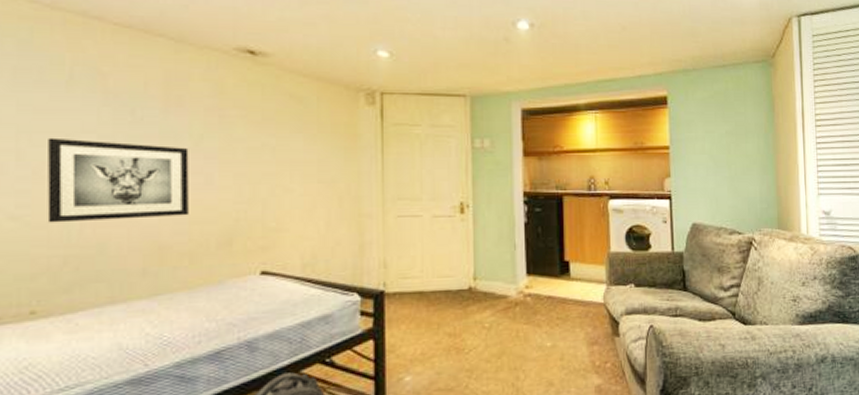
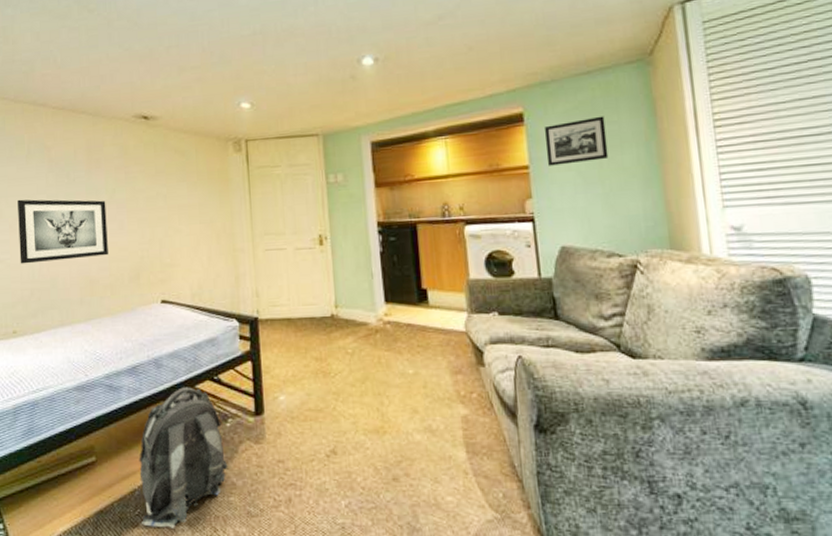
picture frame: none [685,107,736,148] -> present [545,116,609,166]

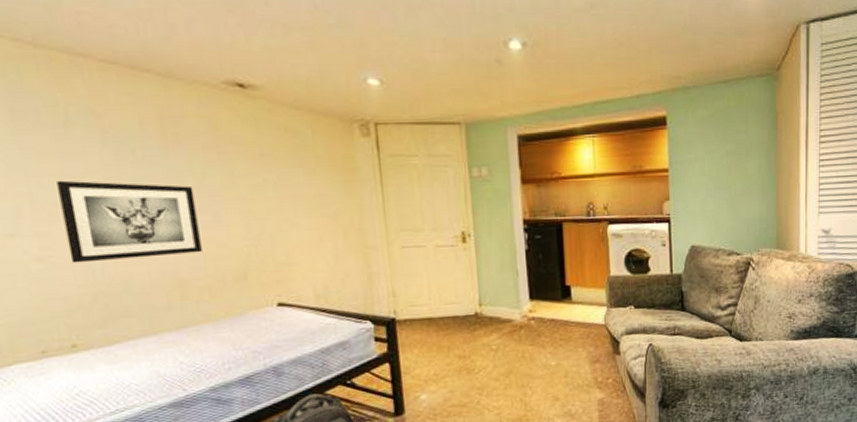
picture frame: present [545,116,609,166] -> none [684,125,736,170]

